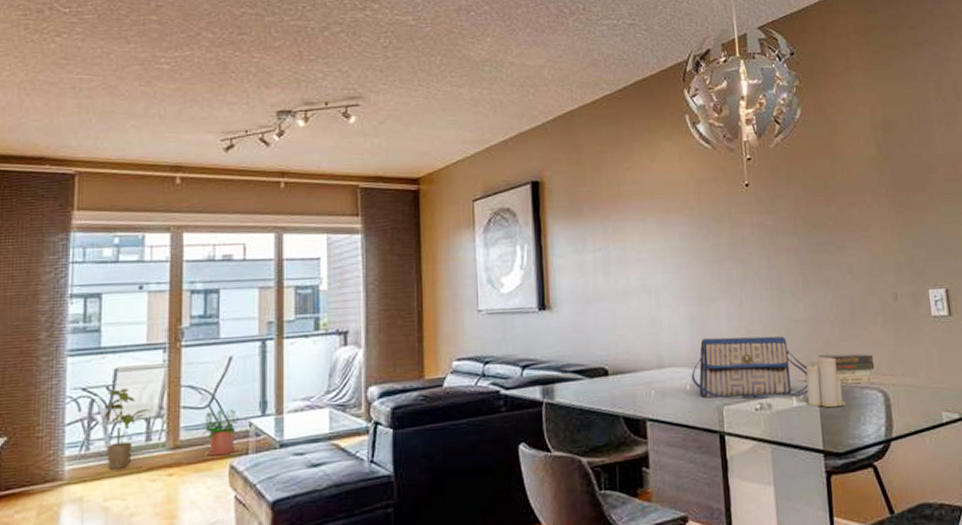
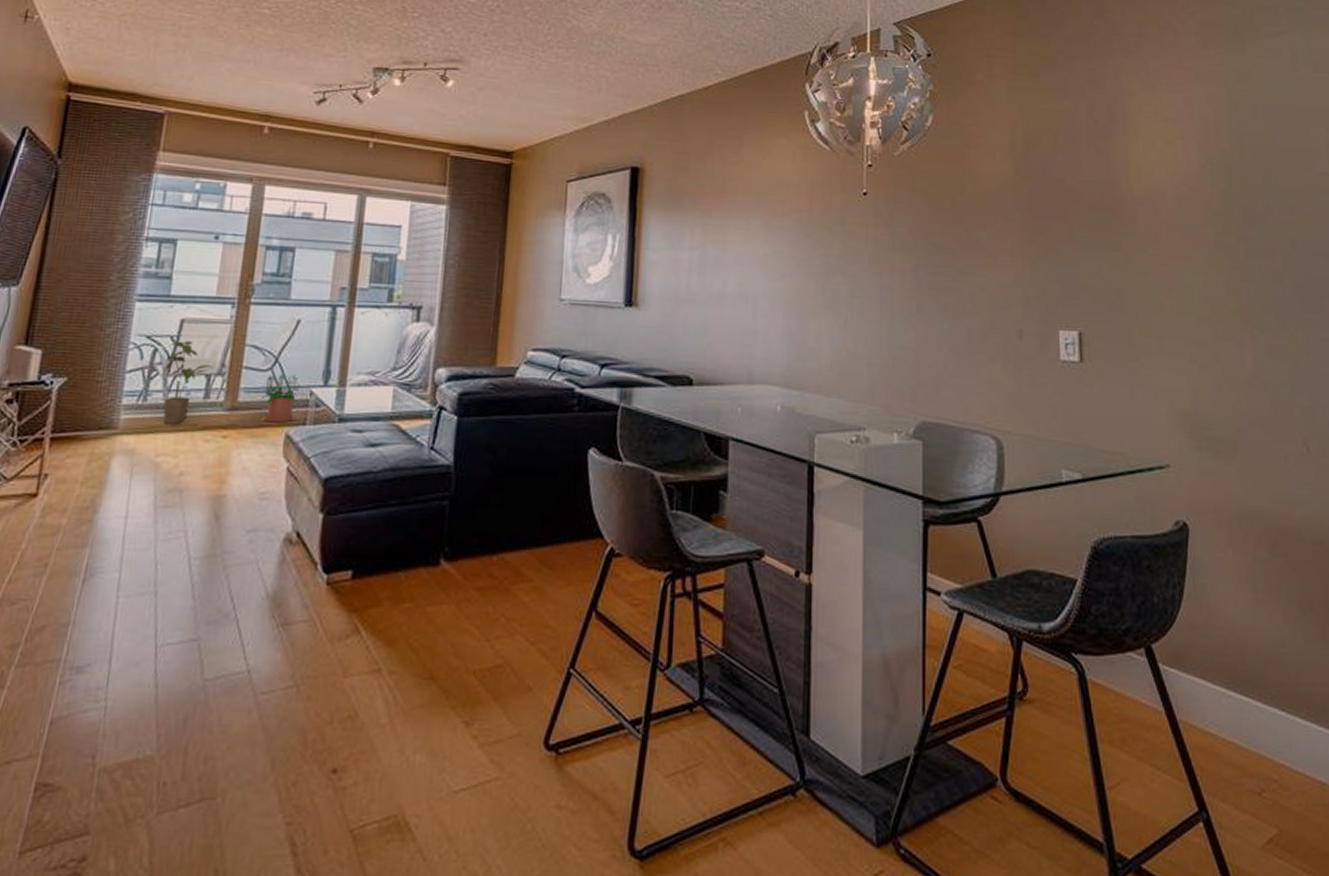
handbag: present [691,336,809,400] -> none [783,357,913,434]
candle: present [805,353,845,408] -> none [908,389,952,450]
books: present [805,353,875,384] -> none [909,390,990,428]

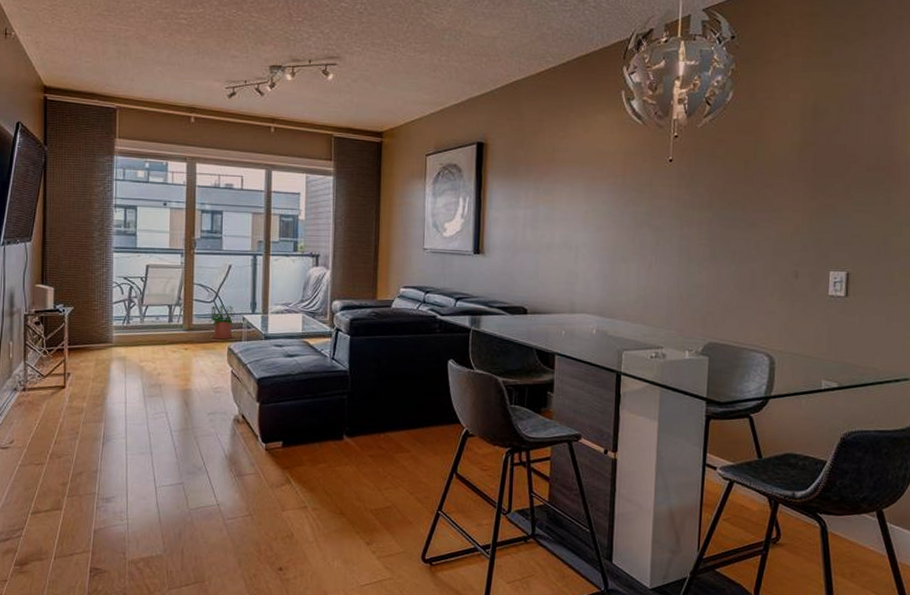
house plant: present [163,340,213,424] -> none [139,280,172,340]

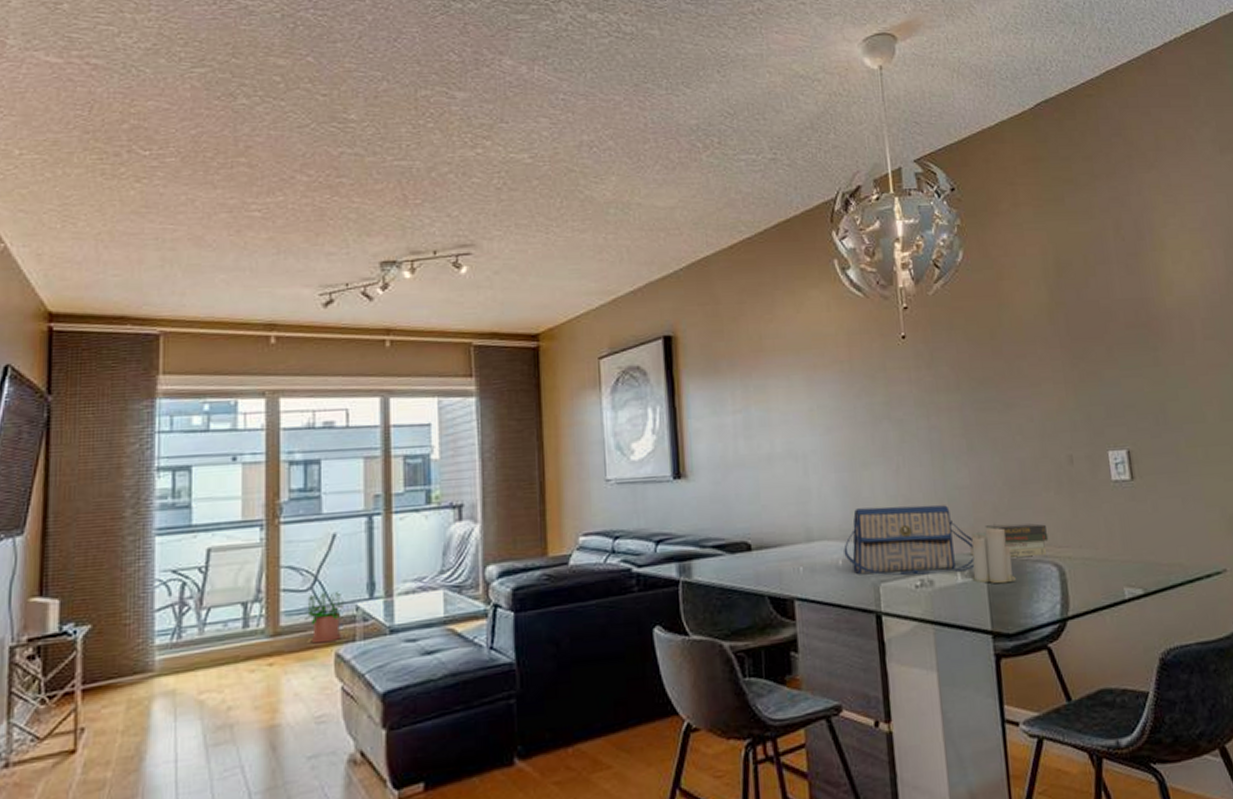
handbag: none [598,293,702,351] -> present [843,505,975,576]
candle: none [697,317,733,364] -> present [971,523,1016,584]
books: none [699,318,766,347] -> present [970,523,1049,557]

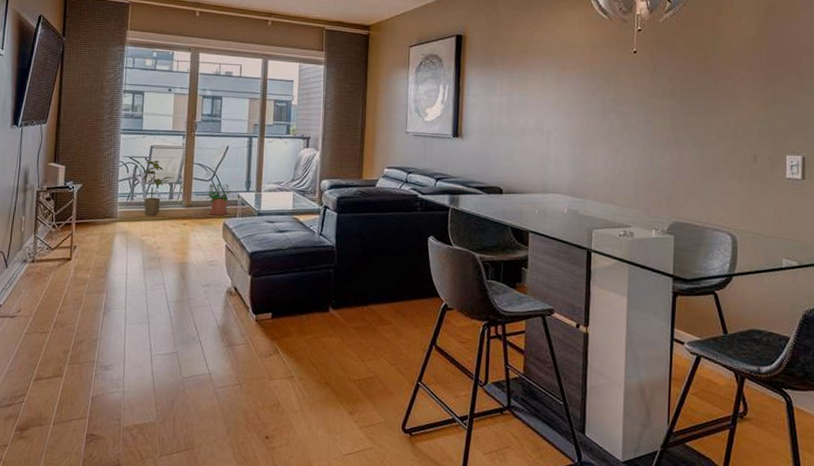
house plant: none [196,570,248,659] -> present [142,160,173,216]
handbag: present [843,505,975,576] -> none [569,174,668,230]
books: present [970,523,1049,557] -> none [665,199,728,227]
candle: present [971,523,1016,584] -> none [663,198,697,243]

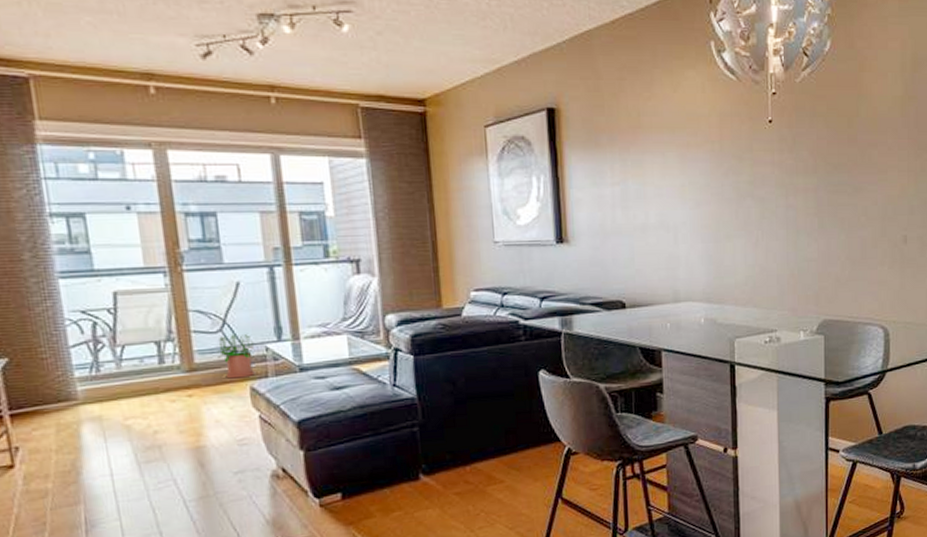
house plant: present [142,160,173,216] -> none [108,312,160,390]

